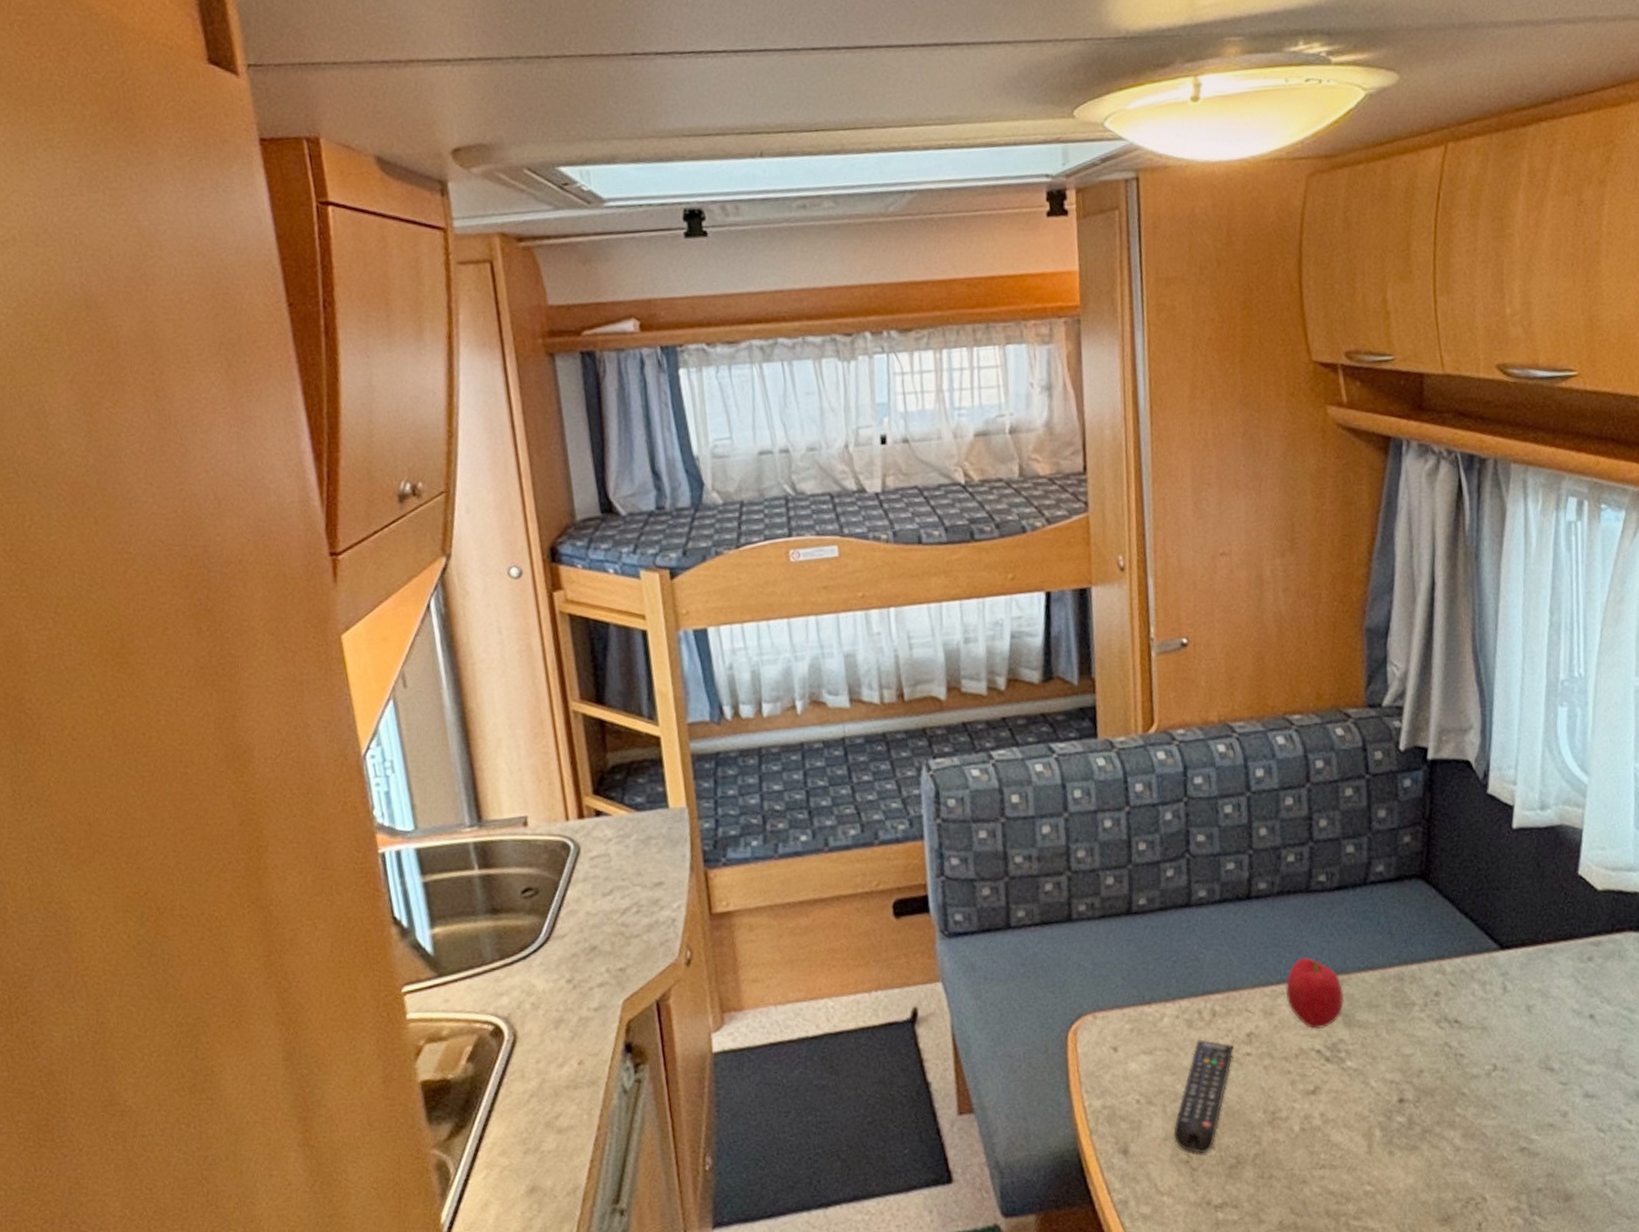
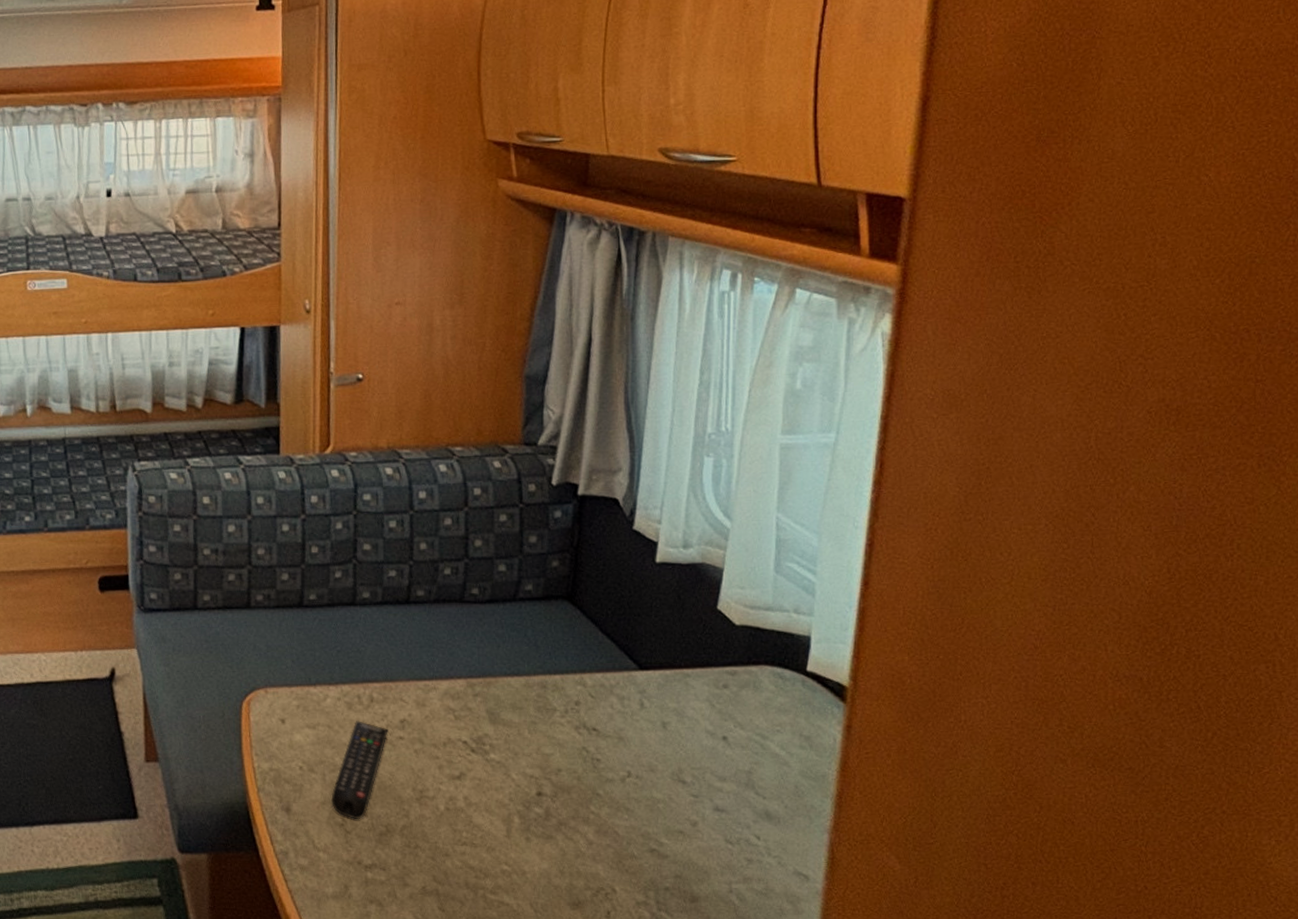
fruit: present [1285,958,1345,1029] -> none [437,659,491,722]

